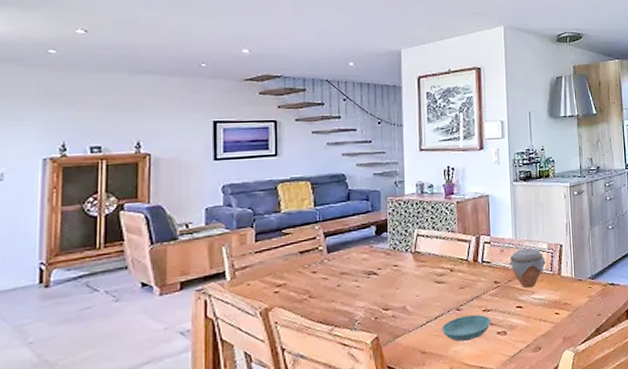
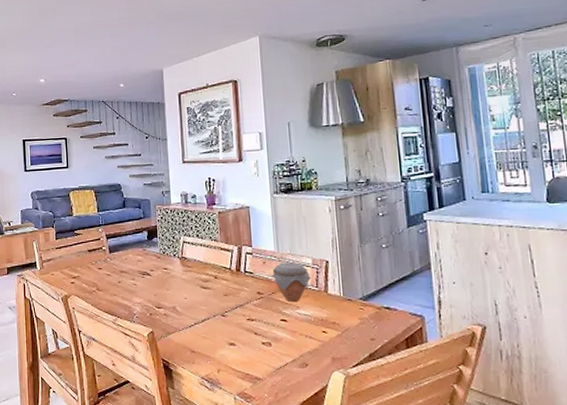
saucer: present [442,315,491,342] -> none [209,323,256,346]

